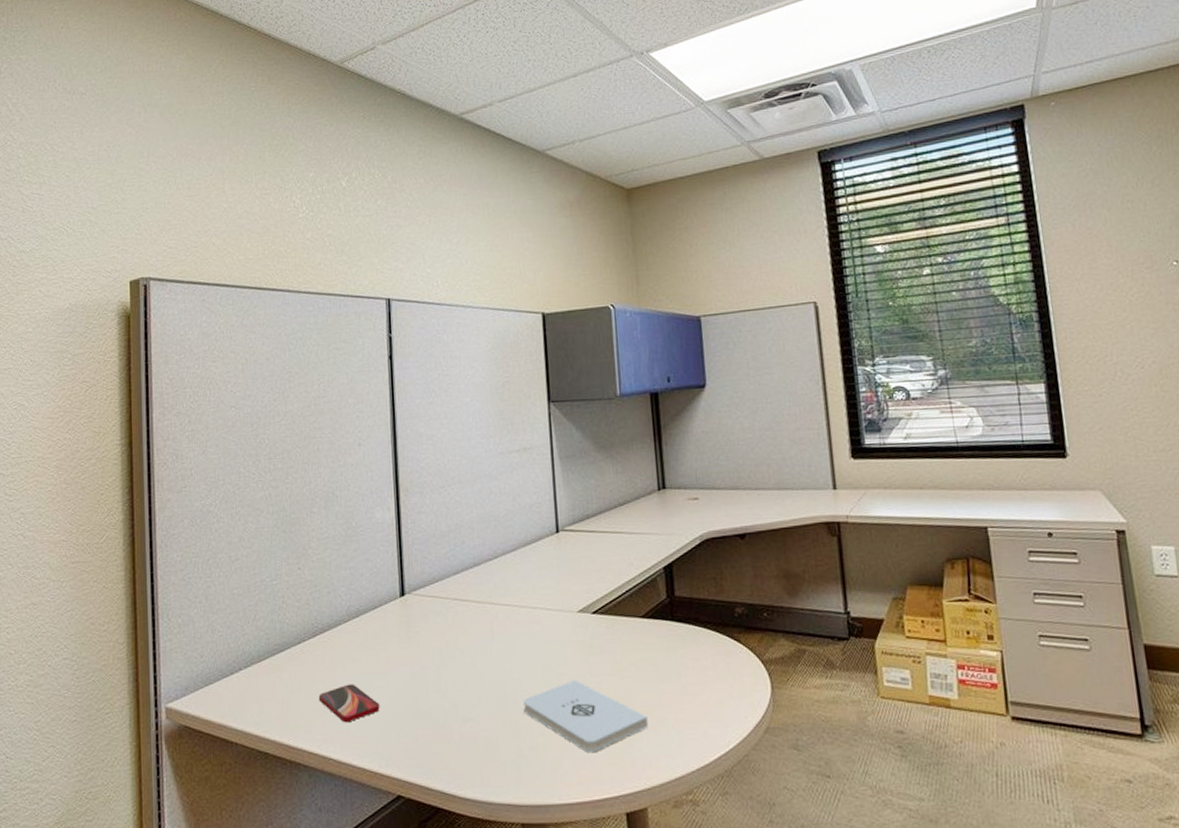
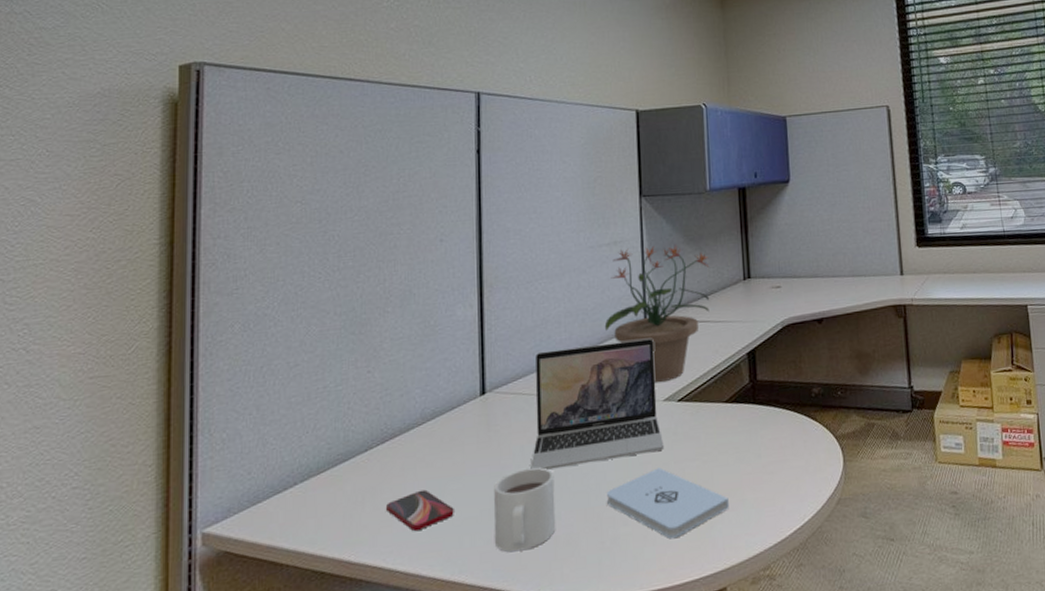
mug: none [415,670,475,751] -> present [494,467,556,553]
laptop: none [449,547,580,674] -> present [530,338,665,470]
potted plant: none [516,452,623,593] -> present [604,244,710,382]

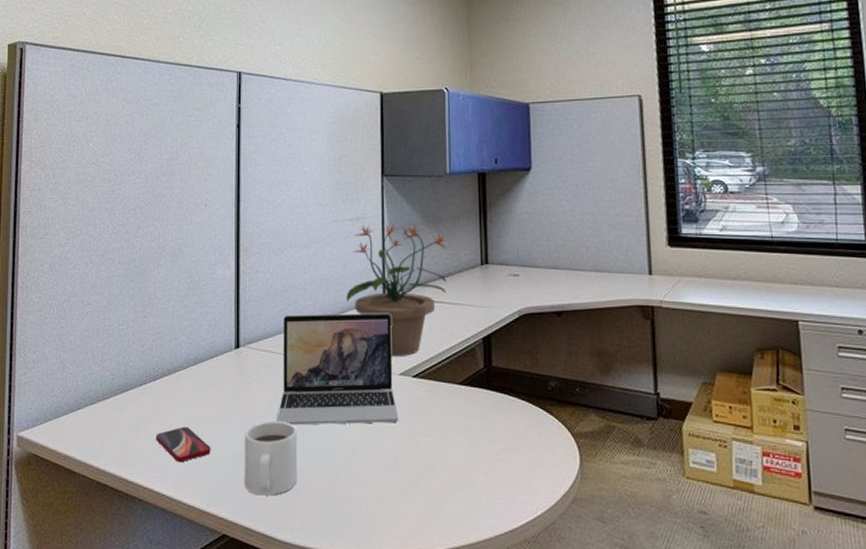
notepad: present [606,467,729,539] -> none [343,438,460,509]

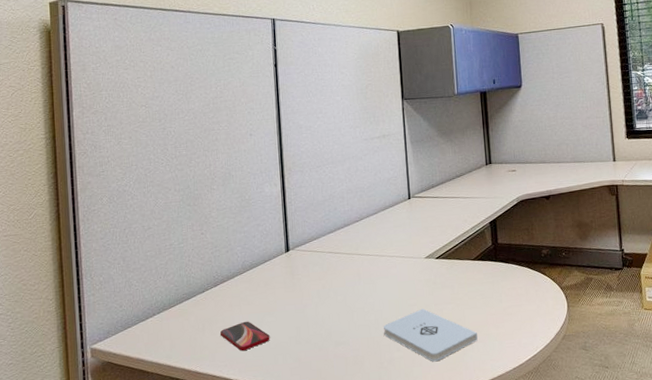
mug: present [244,420,298,496] -> none [299,306,346,369]
laptop: present [277,312,399,425] -> none [325,210,427,309]
notepad: none [343,438,460,509] -> present [383,308,478,362]
potted plant: present [346,224,447,356] -> none [377,137,459,244]

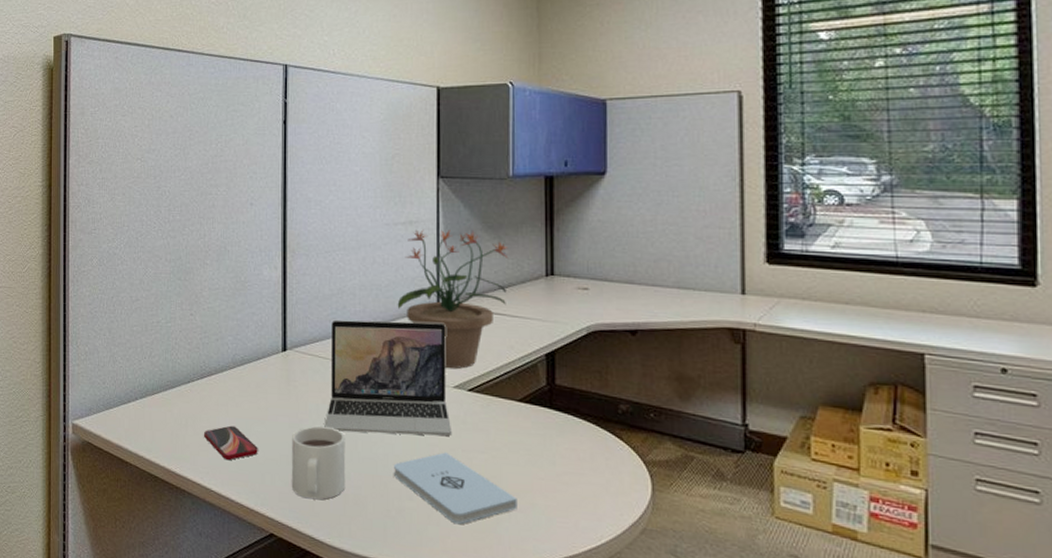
mug: none [299,306,346,369] -> present [291,426,346,500]
laptop: none [325,210,427,309] -> present [324,319,452,436]
potted plant: none [377,137,459,244] -> present [397,229,509,369]

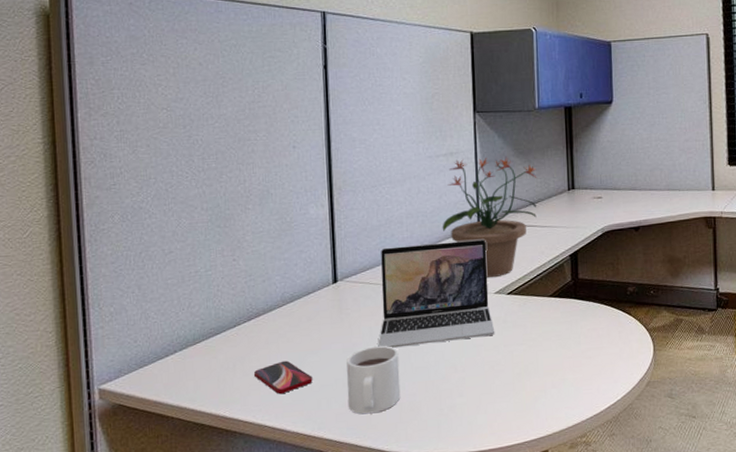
notepad: present [393,452,517,525] -> none [444,350,552,409]

